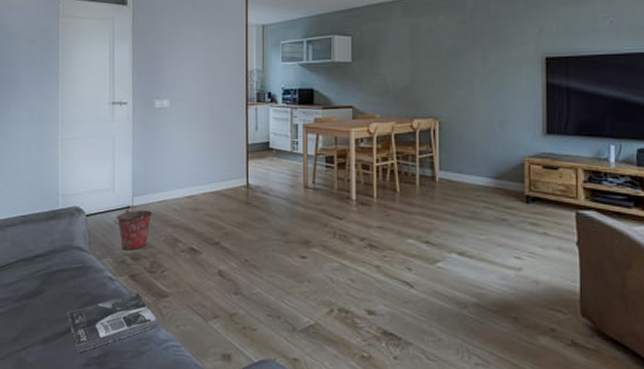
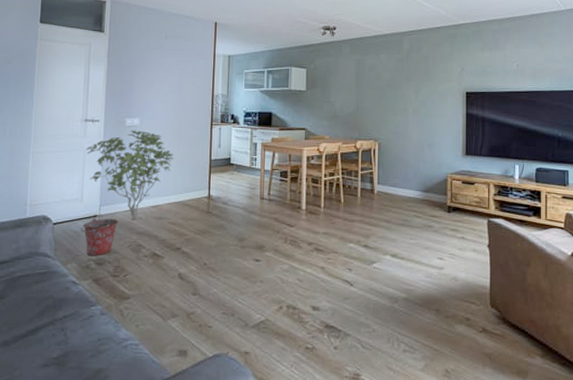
magazine: present [67,292,159,353] -> none [28,295,119,355]
shrub: none [115,112,207,211] -> present [86,130,174,219]

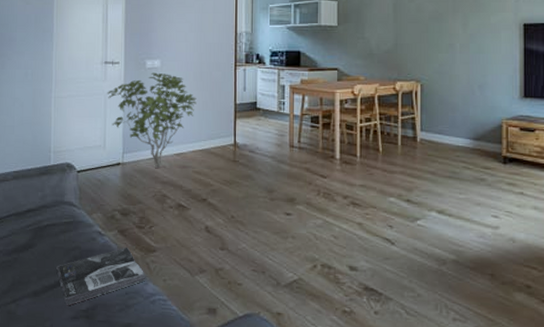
magazine: none [28,295,119,355] -> present [56,247,146,306]
bucket: present [80,218,119,256] -> none [104,166,142,206]

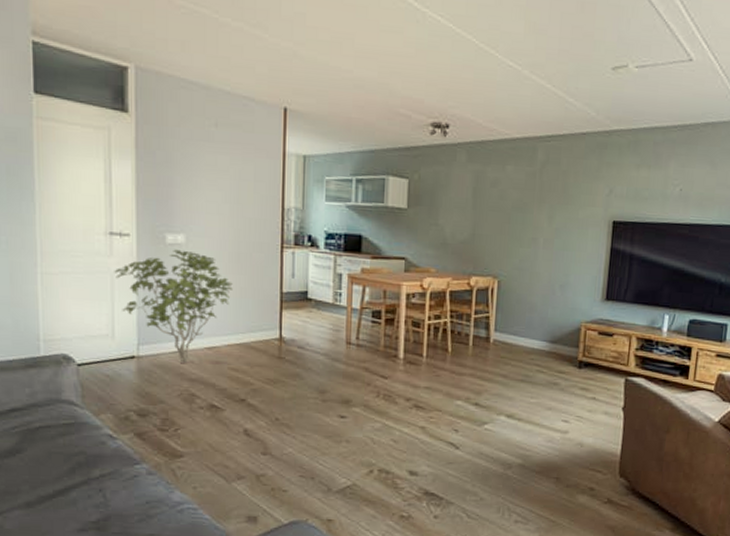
magazine: present [56,247,146,306] -> none [55,451,172,518]

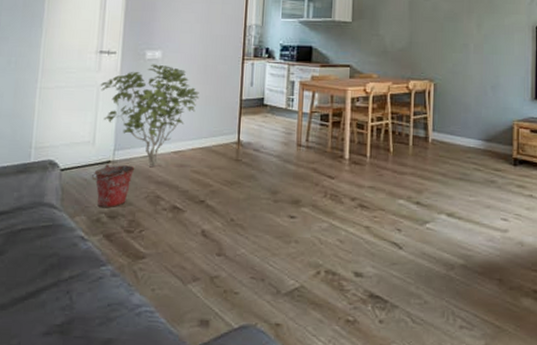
bucket: none [114,360,164,406] -> present [91,164,135,208]

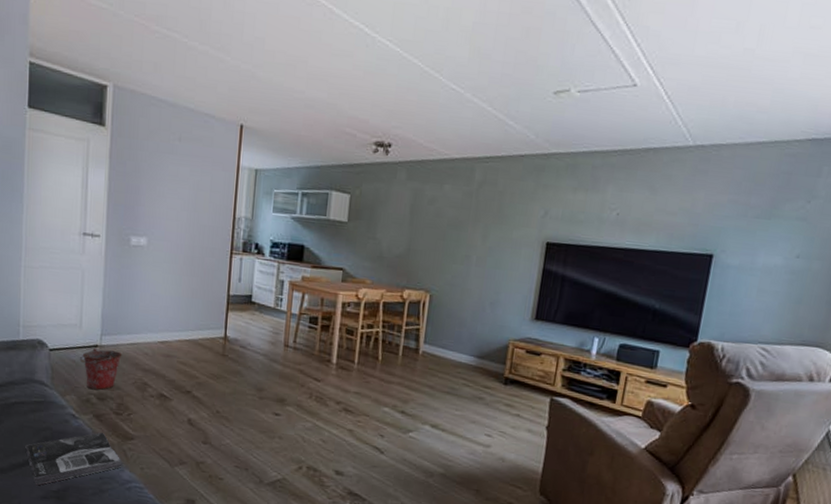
magazine: none [29,253,133,321] -> present [25,432,122,486]
shrub: present [100,64,199,167] -> none [85,251,186,355]

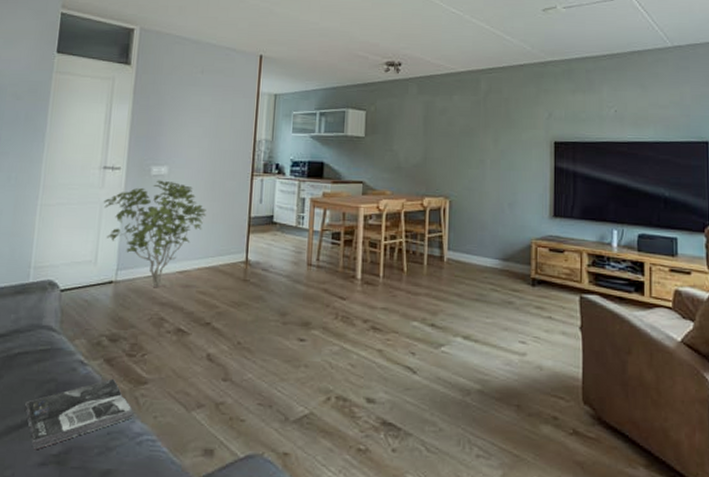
bucket: present [79,348,122,390] -> none [92,285,138,331]
shrub: none [85,251,186,355] -> present [103,180,207,287]

